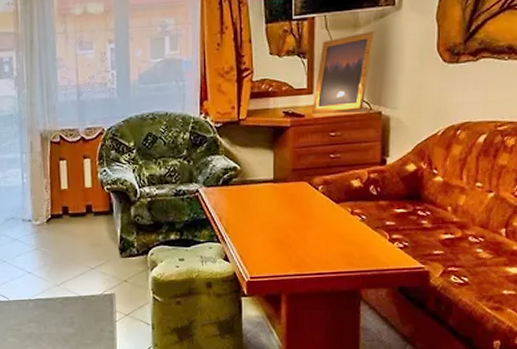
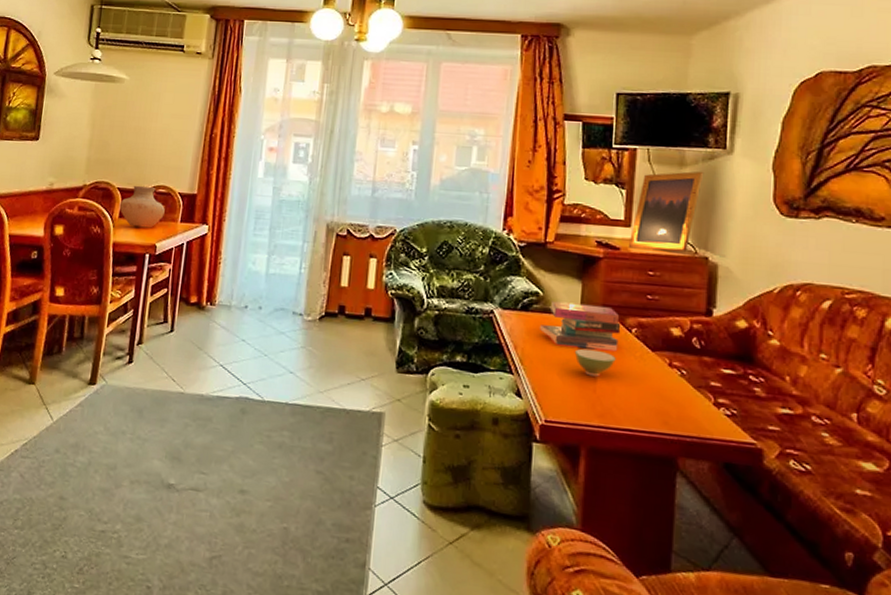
books: none [240,170,309,212] -> present [540,301,621,352]
bowl: none [271,210,306,234] -> present [574,348,616,377]

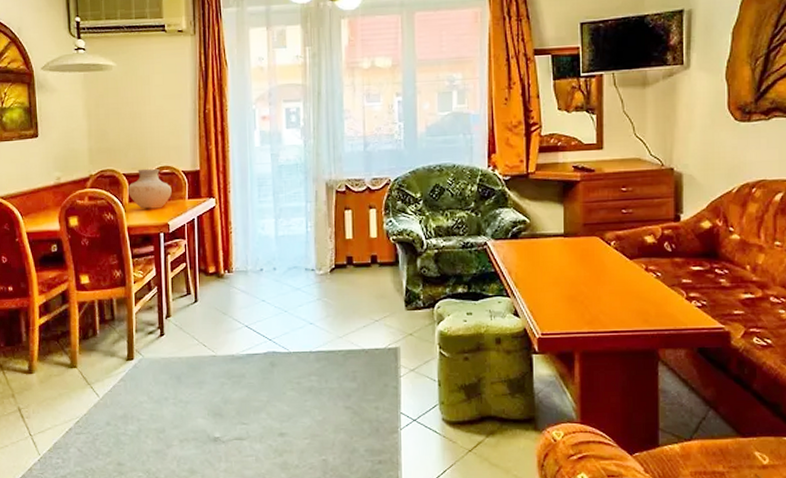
books: present [540,301,621,352] -> none [530,225,601,266]
bowl: present [574,348,616,377] -> none [562,265,599,289]
picture frame: present [628,171,704,251] -> none [601,88,665,169]

